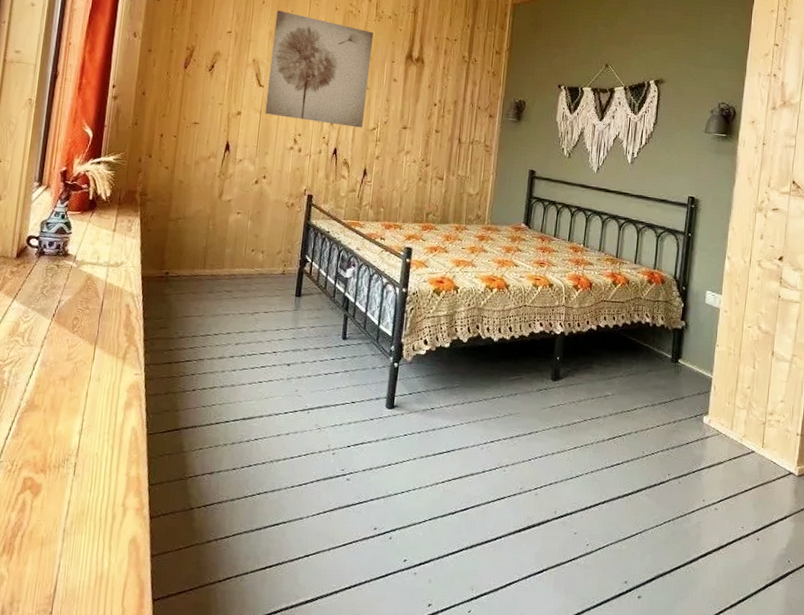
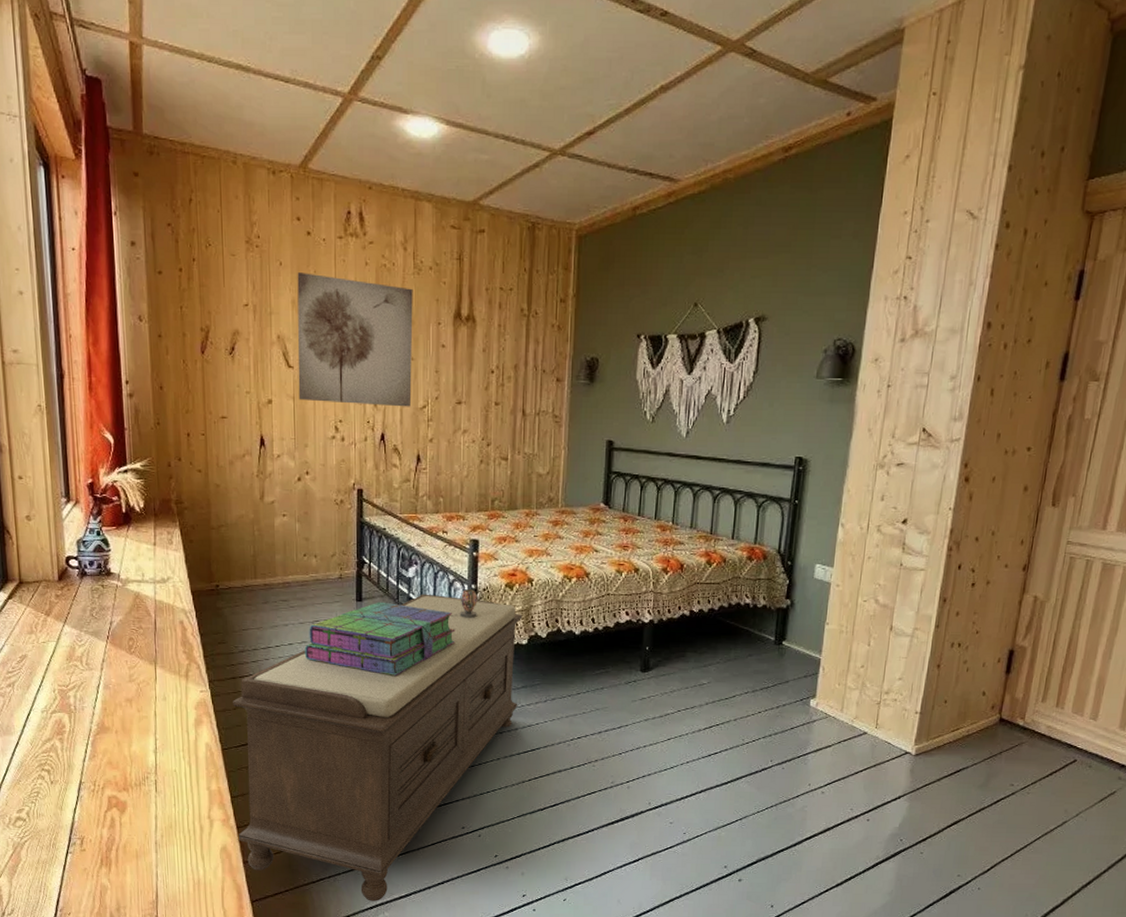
bench: none [148,293,447,605] -> present [233,594,523,901]
stack of books: none [240,298,385,371] -> present [304,602,456,677]
decorative vase: none [380,292,407,320] -> present [449,589,478,618]

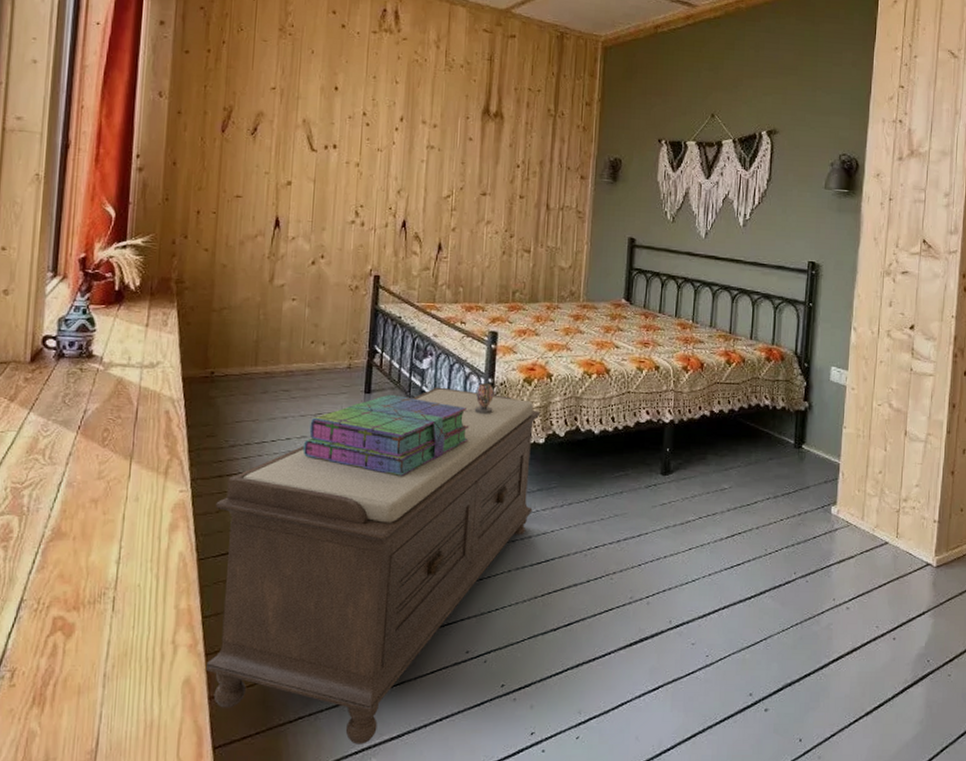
wall art: present [297,273,413,407] -> none [320,61,444,196]

